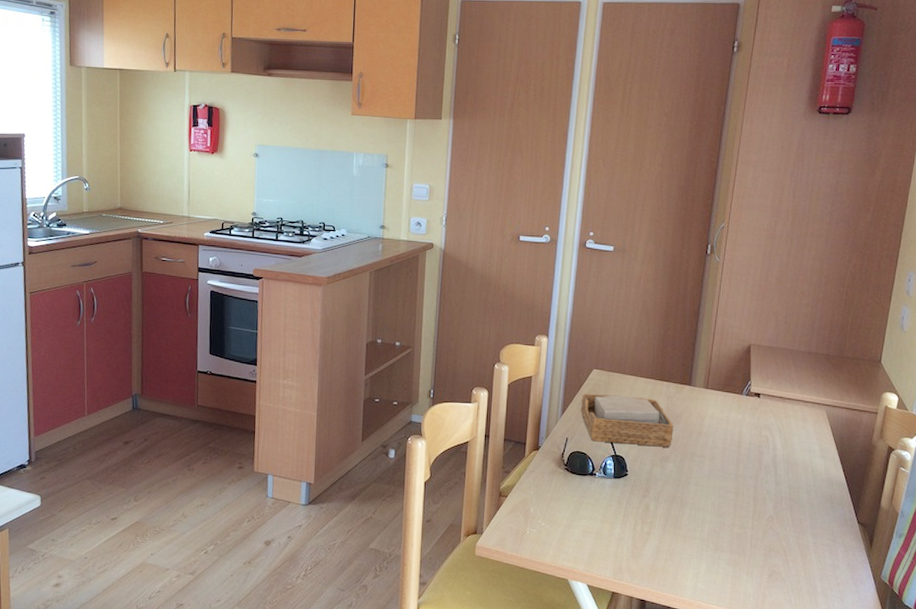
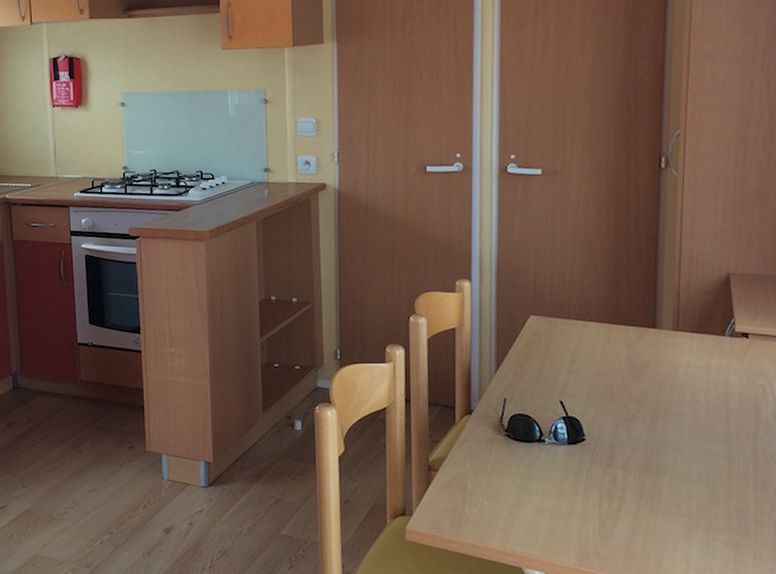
napkin holder: present [580,393,674,447] -> none [518,344,639,405]

